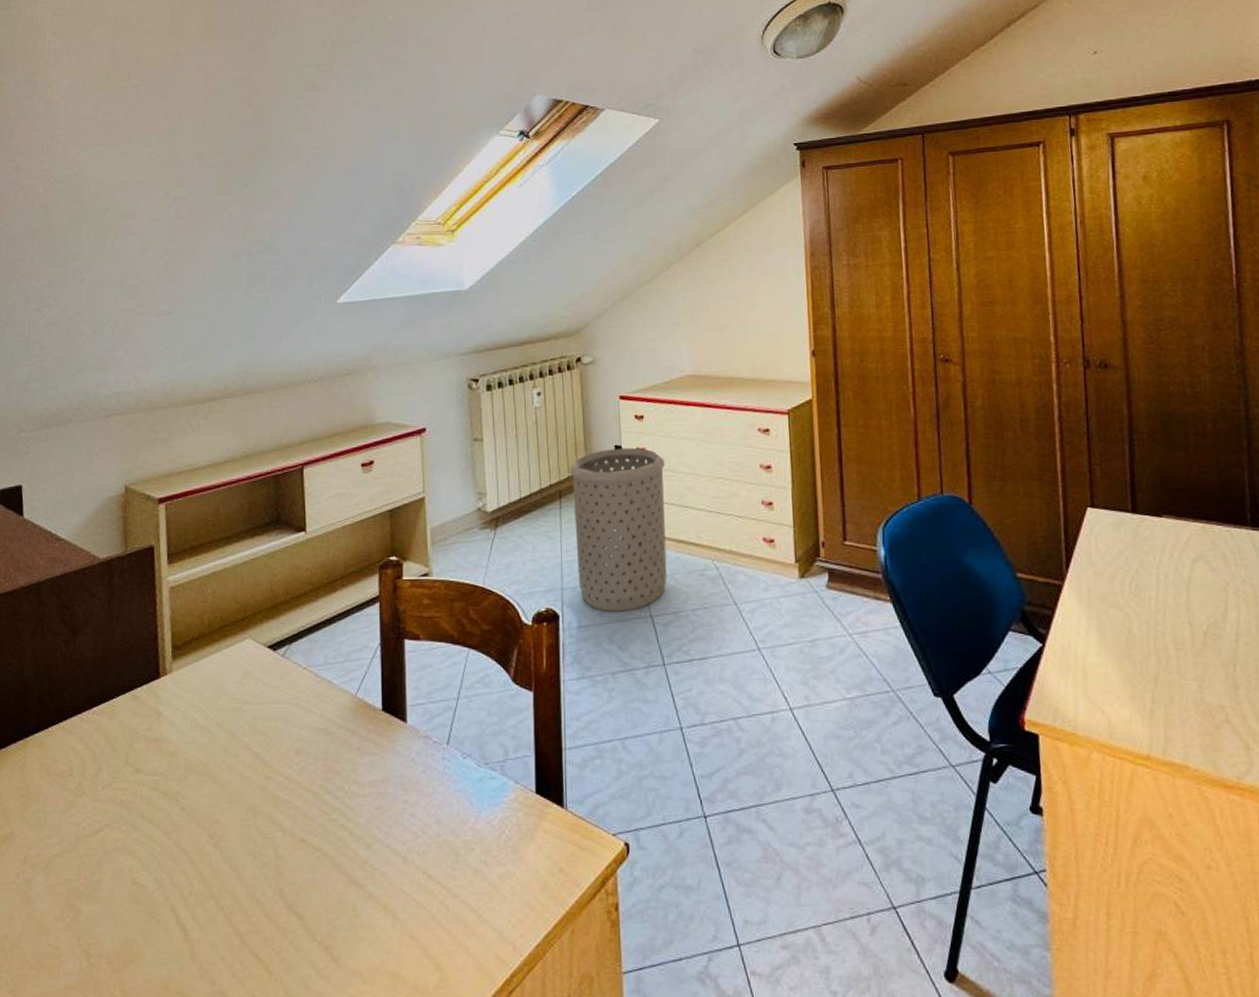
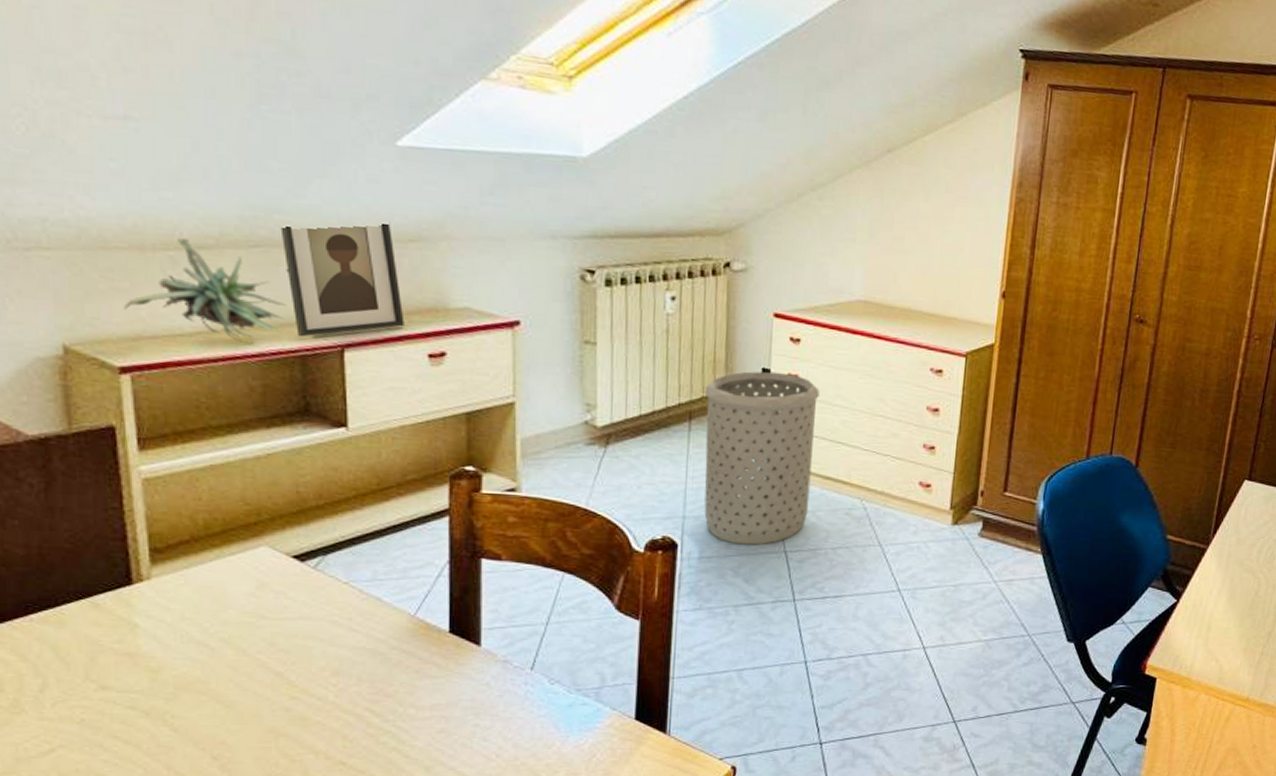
plant: none [162,393,266,471] -> present [123,237,287,345]
picture frame: none [262,361,344,461] -> present [280,221,404,337]

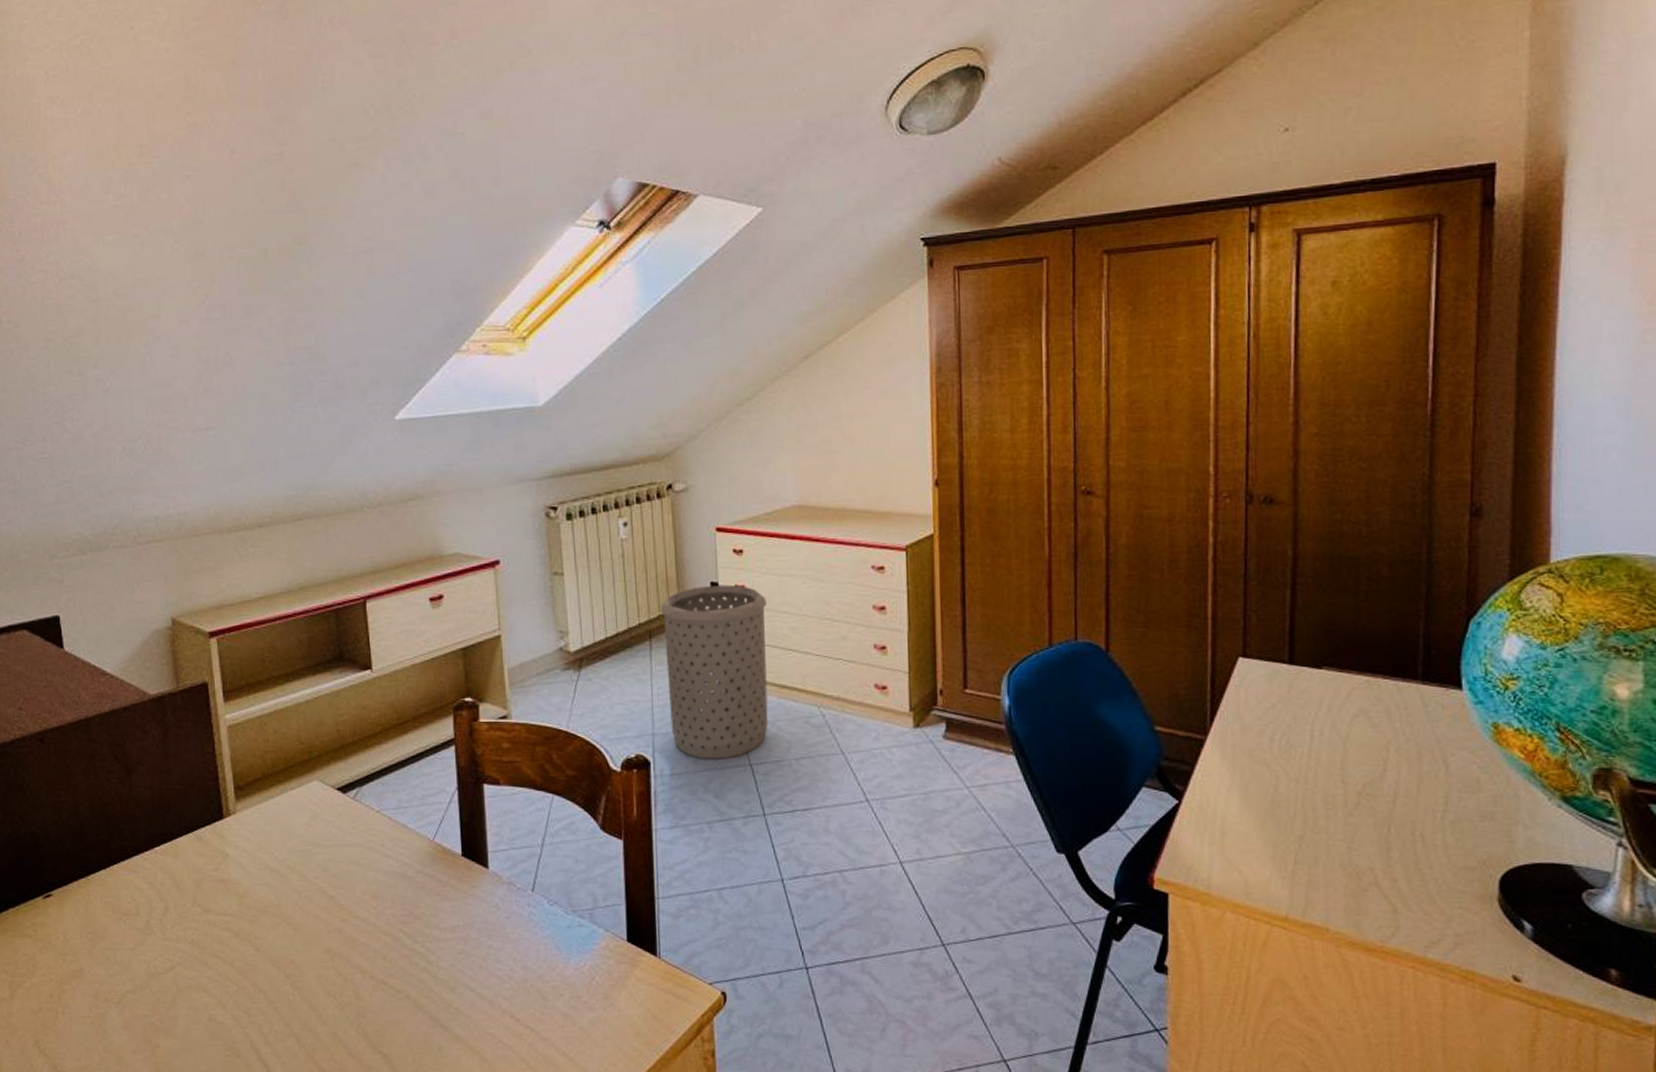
plant: present [123,237,287,345] -> none [210,519,322,604]
picture frame: present [280,221,404,337] -> none [315,485,410,593]

